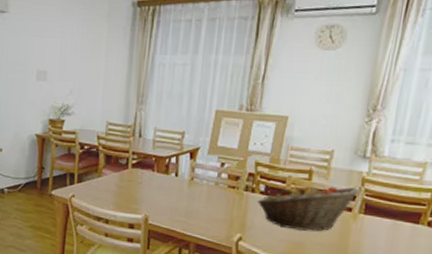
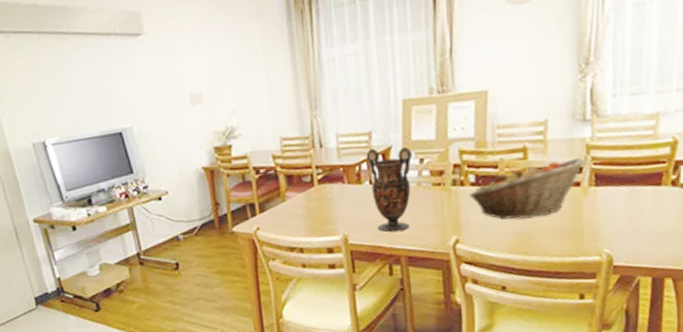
vase: none [175,146,216,221] -> present [365,146,412,233]

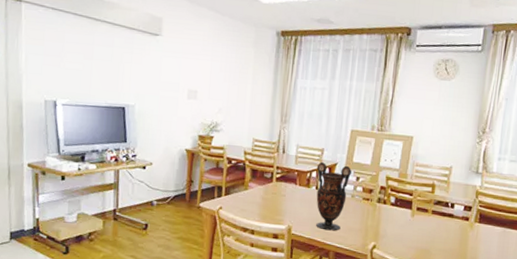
fruit basket: present [468,157,586,220] -> none [388,197,475,239]

